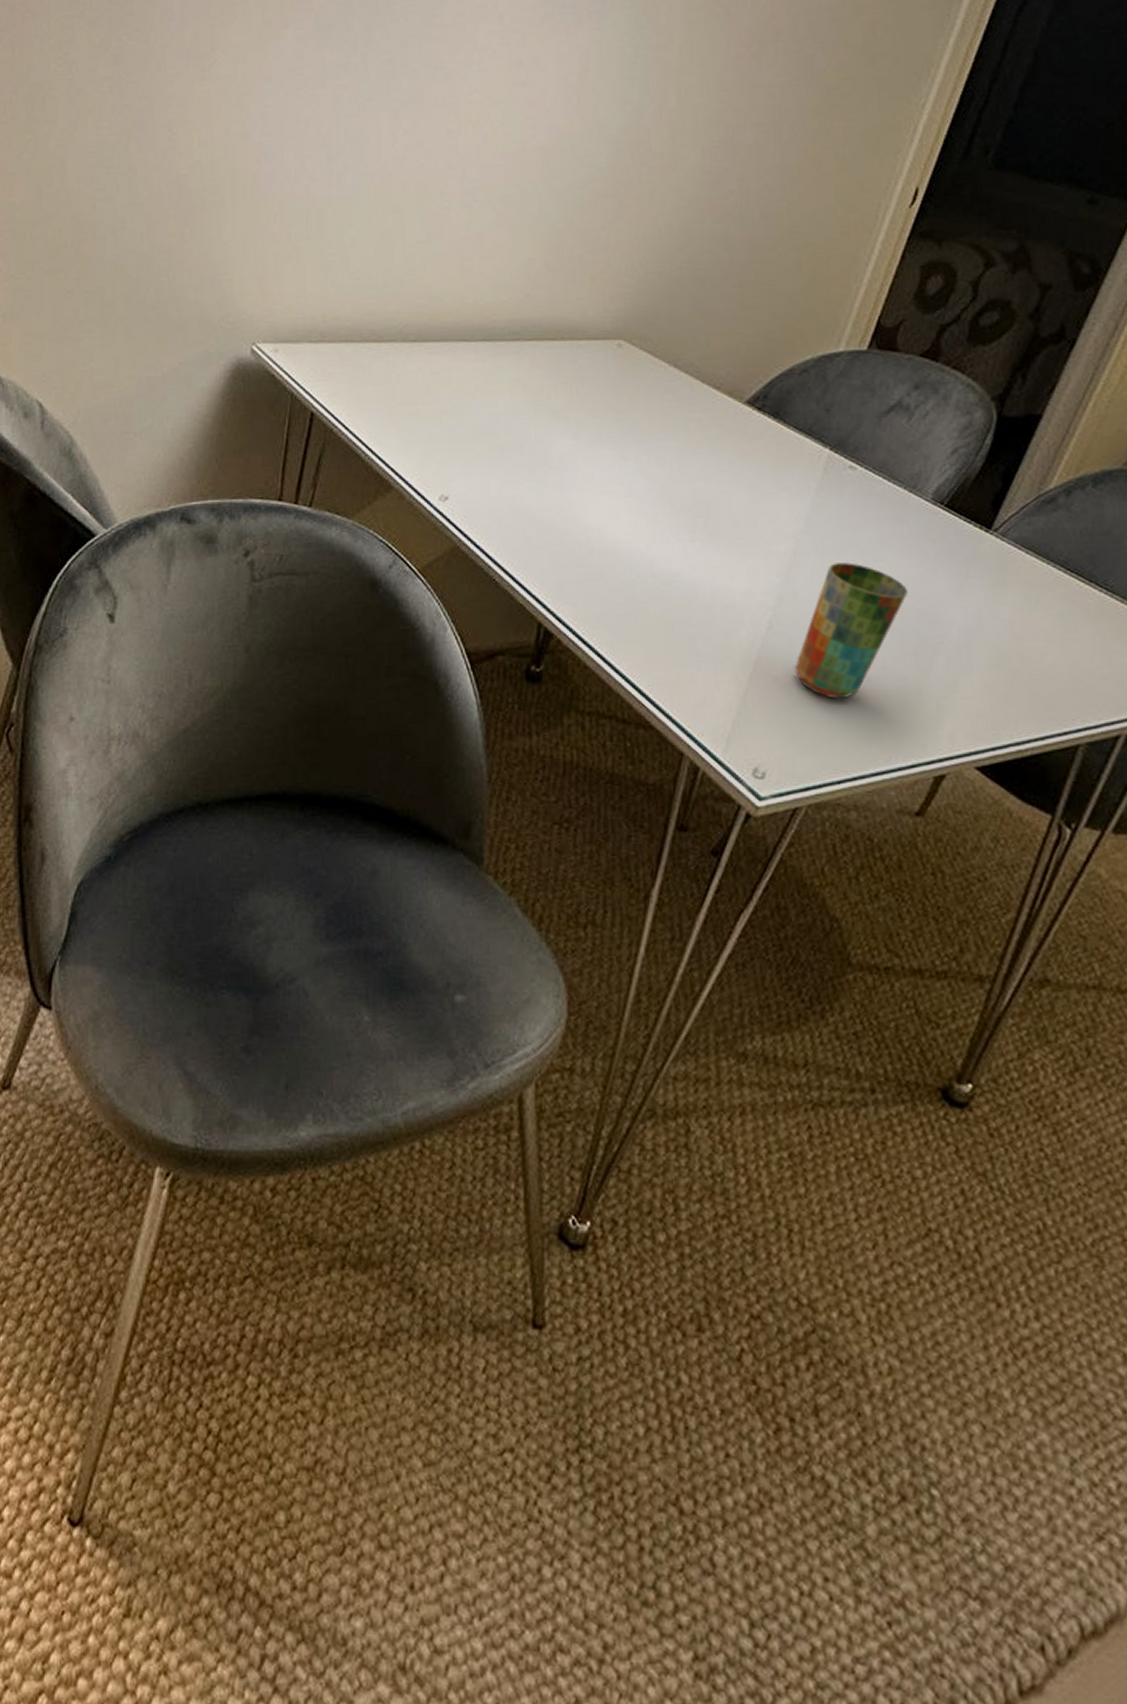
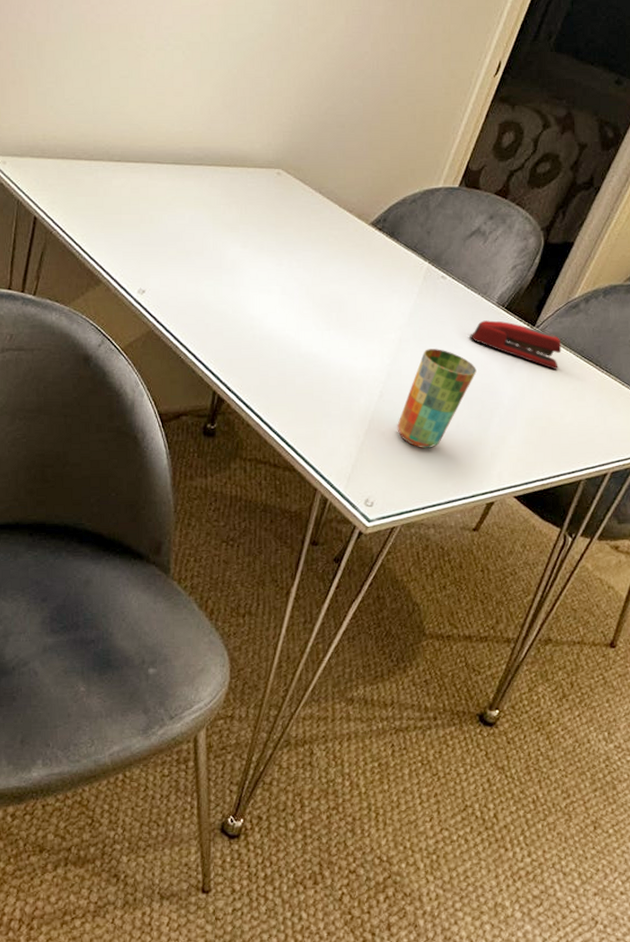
stapler: none [894,523,1034,588] -> present [470,320,562,370]

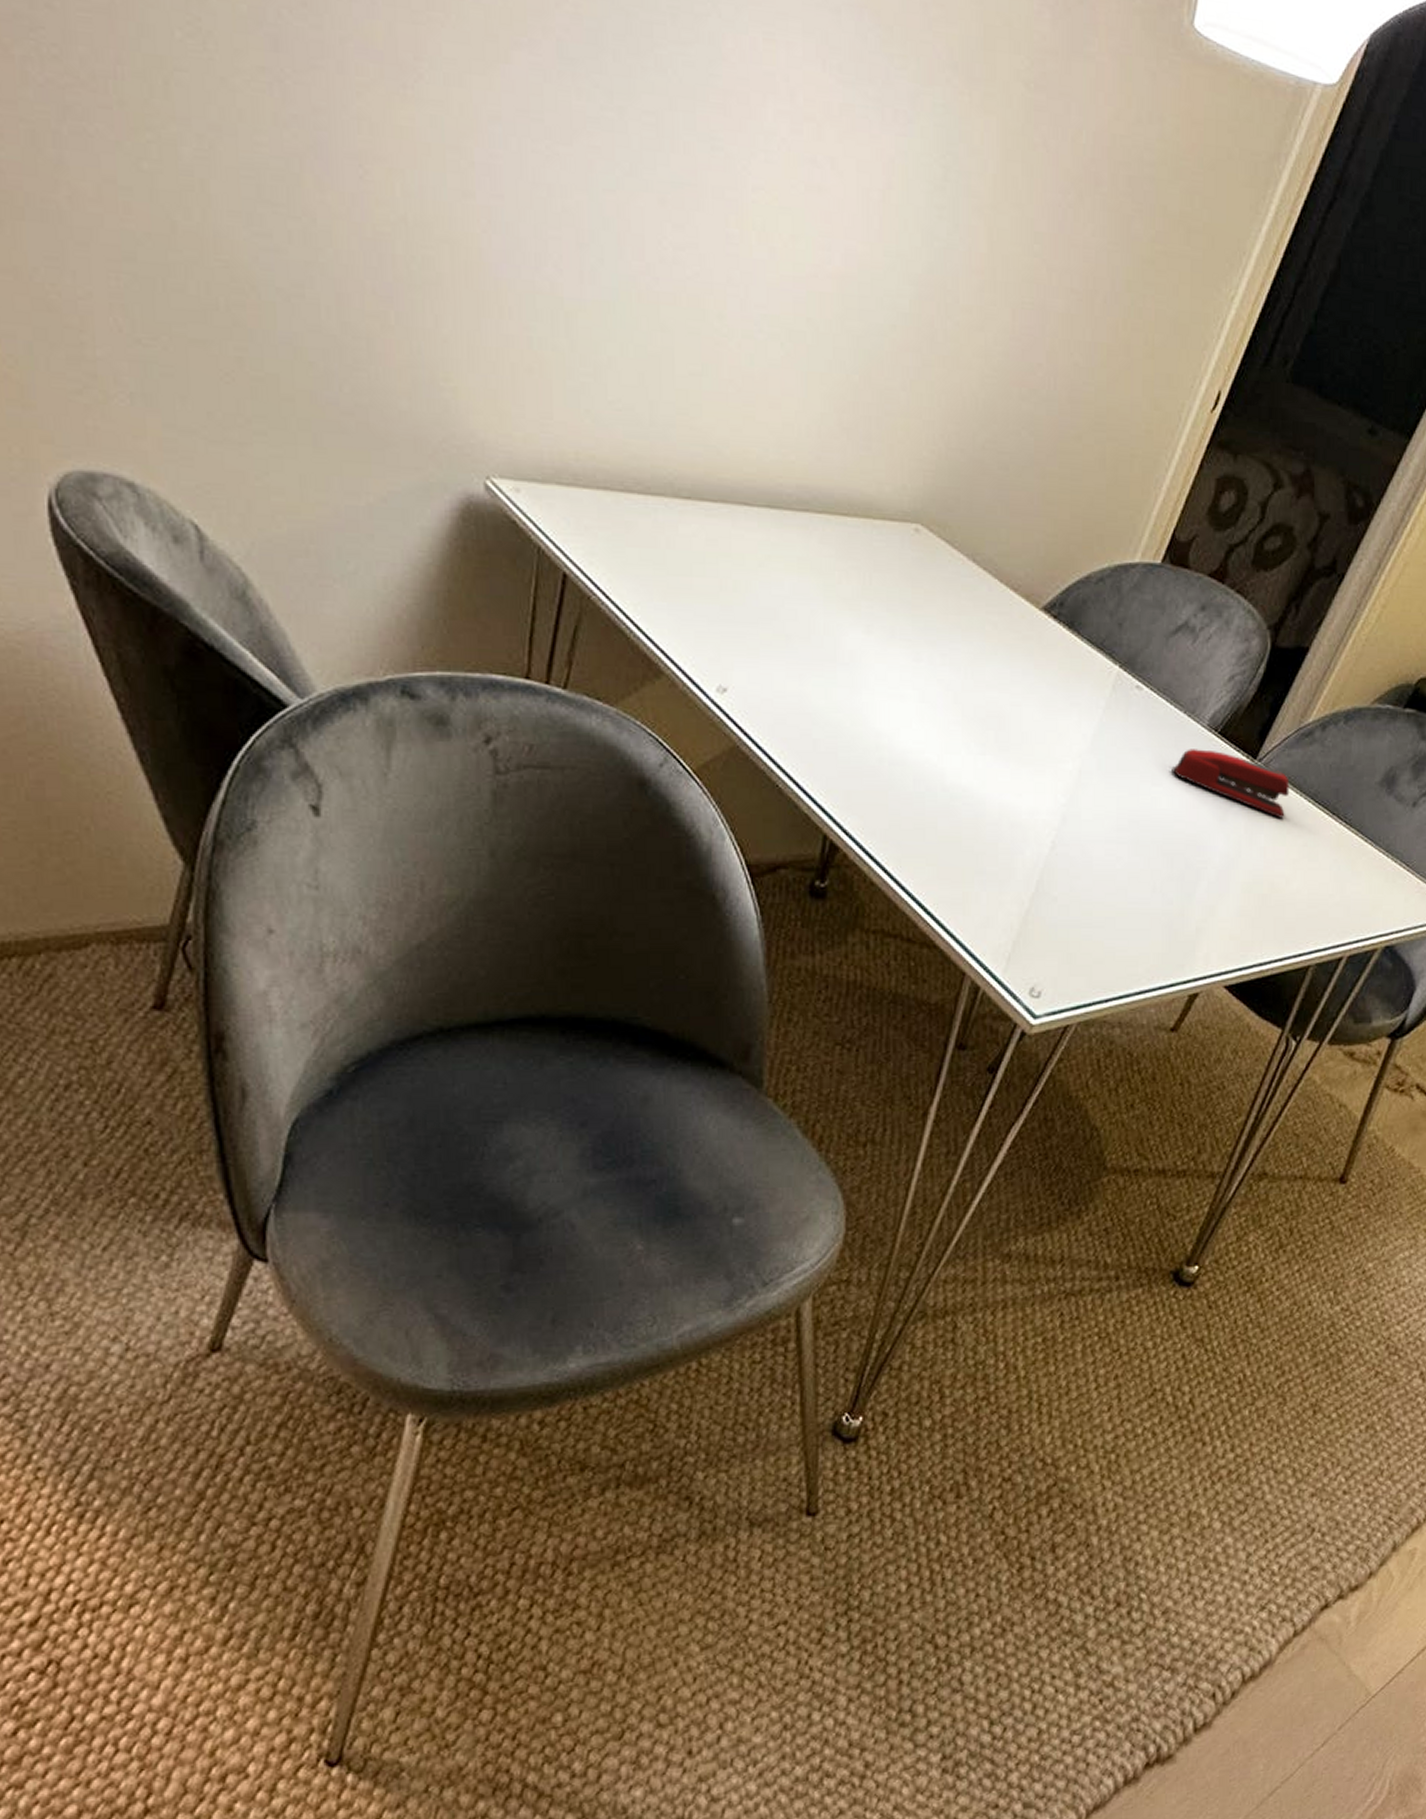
cup: present [397,349,477,449] -> none [1074,785,1180,921]

